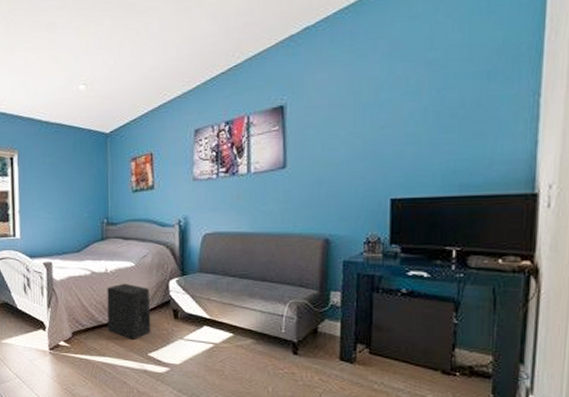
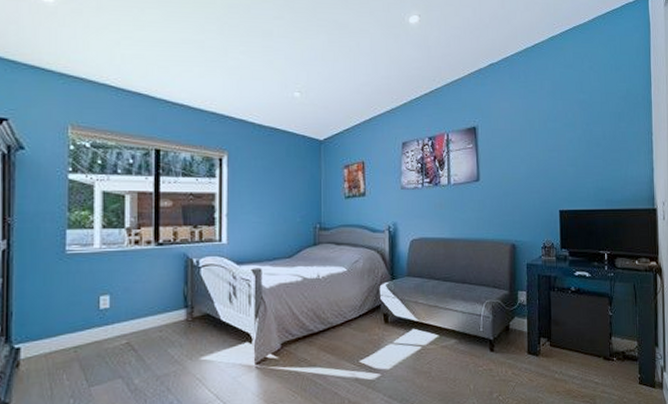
speaker: present [107,283,151,340] -> none [319,288,363,347]

